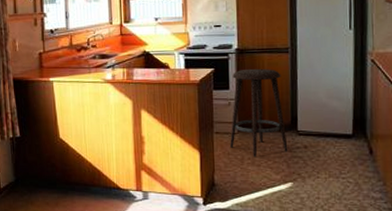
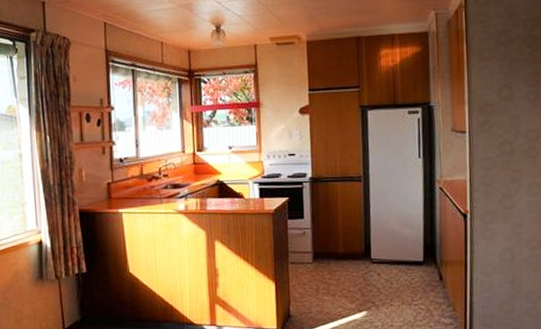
stool: present [230,68,288,158] -> none [305,197,362,287]

